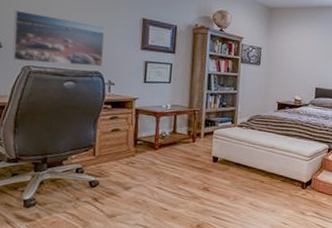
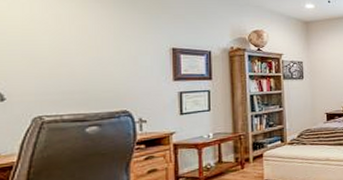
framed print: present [12,9,105,67] -> none [17,56,131,113]

